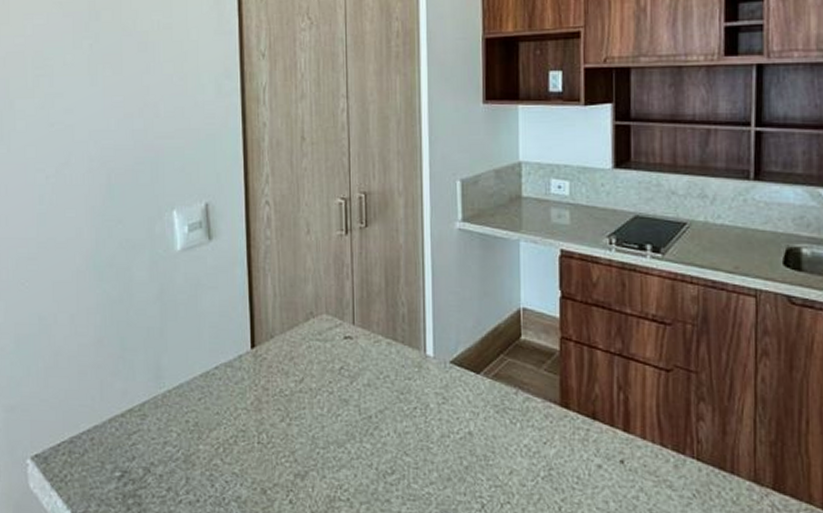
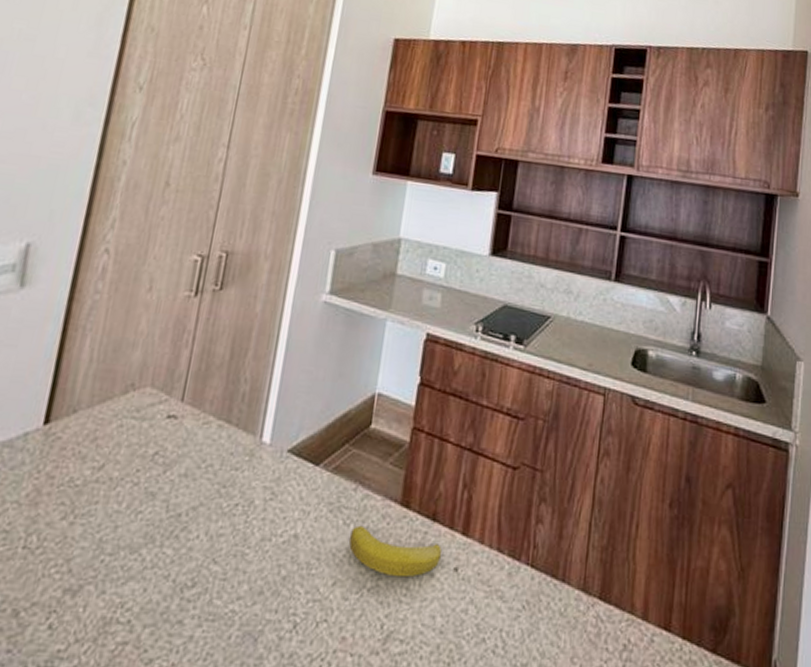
banana: none [517,424,605,468] -> present [348,525,442,578]

